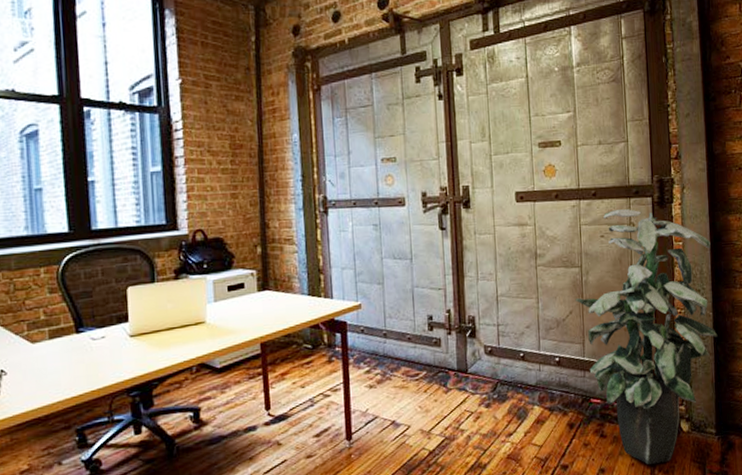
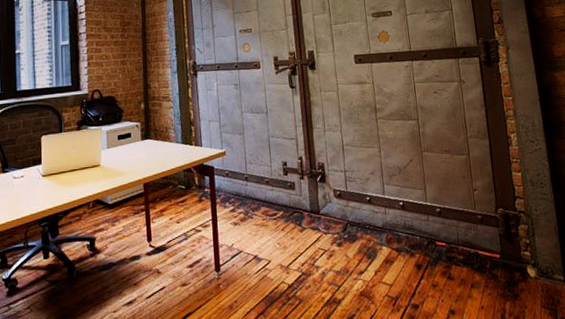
indoor plant: present [575,209,718,465] -> none [414,68,556,309]

